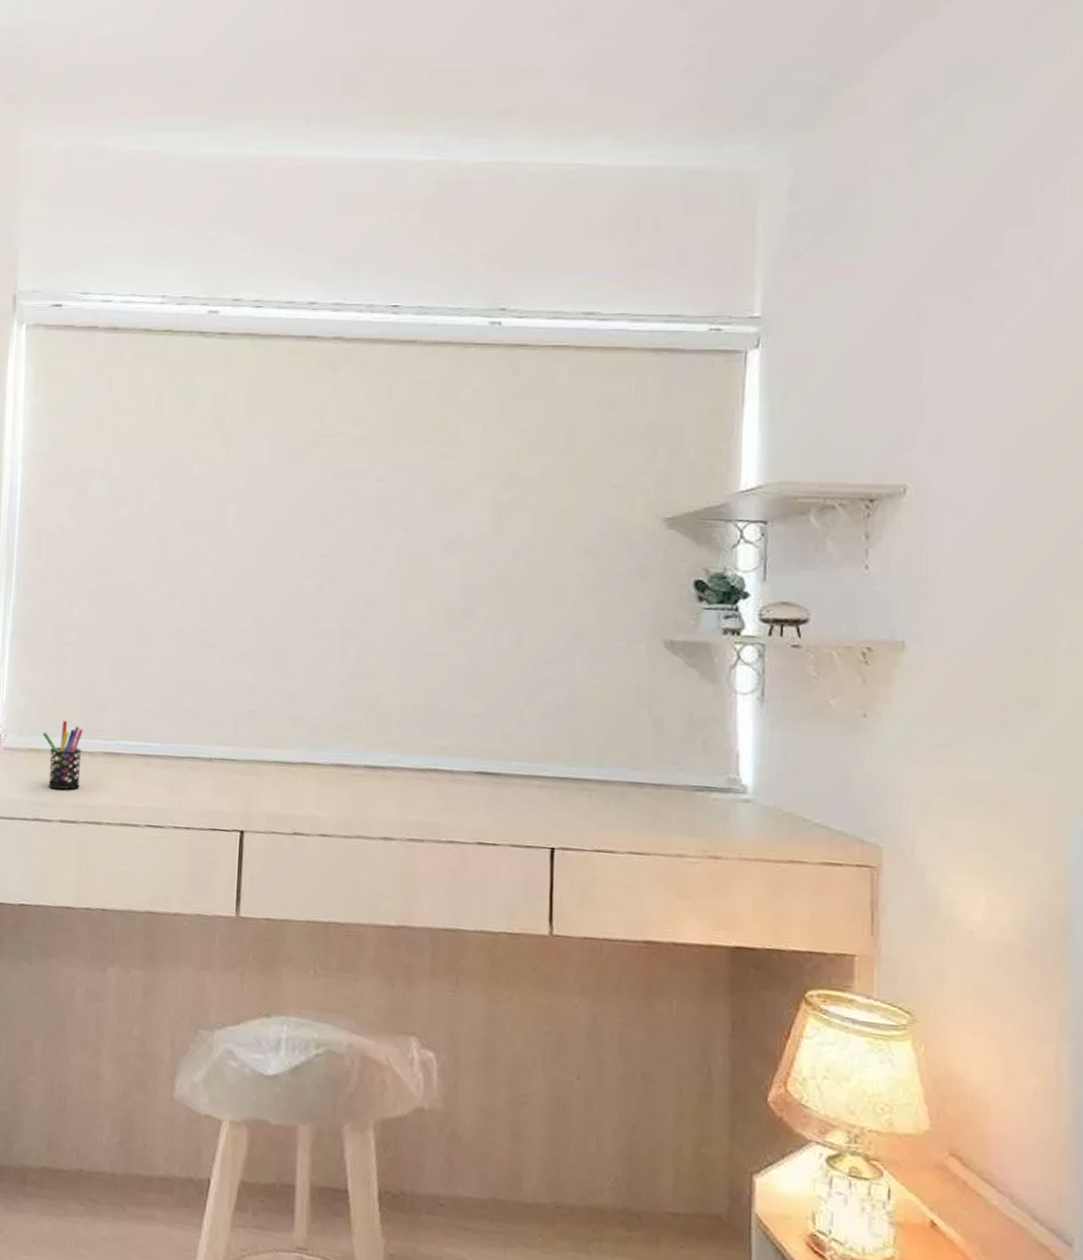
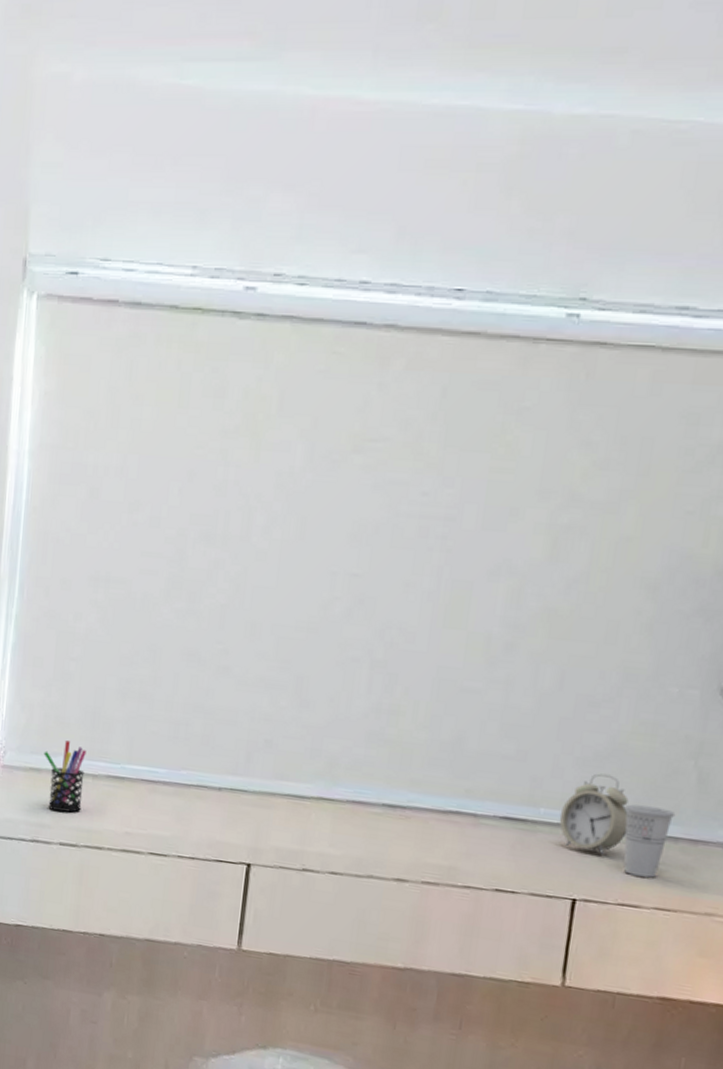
alarm clock: none [530,726,595,804] -> present [559,773,629,855]
cup: none [589,753,638,823] -> present [623,804,676,878]

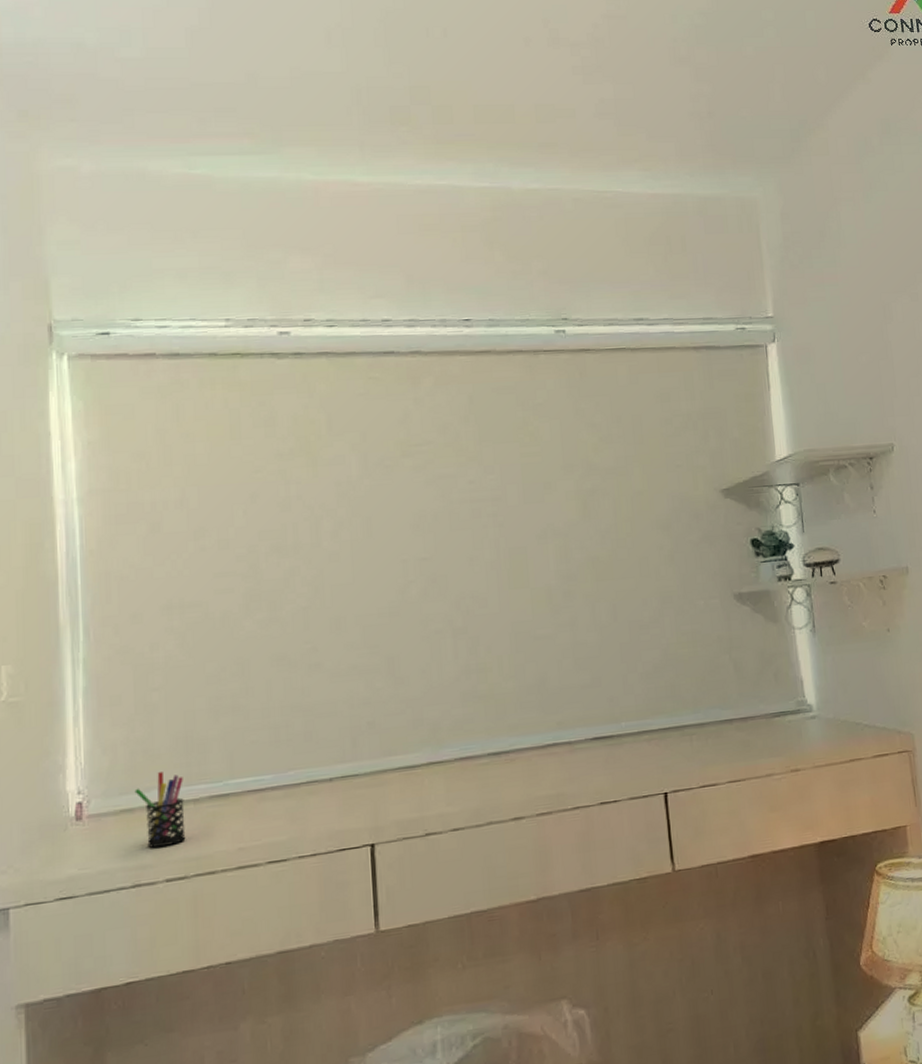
alarm clock: present [559,773,629,855] -> none [638,681,693,750]
cup: present [623,804,676,878] -> none [686,698,726,760]

